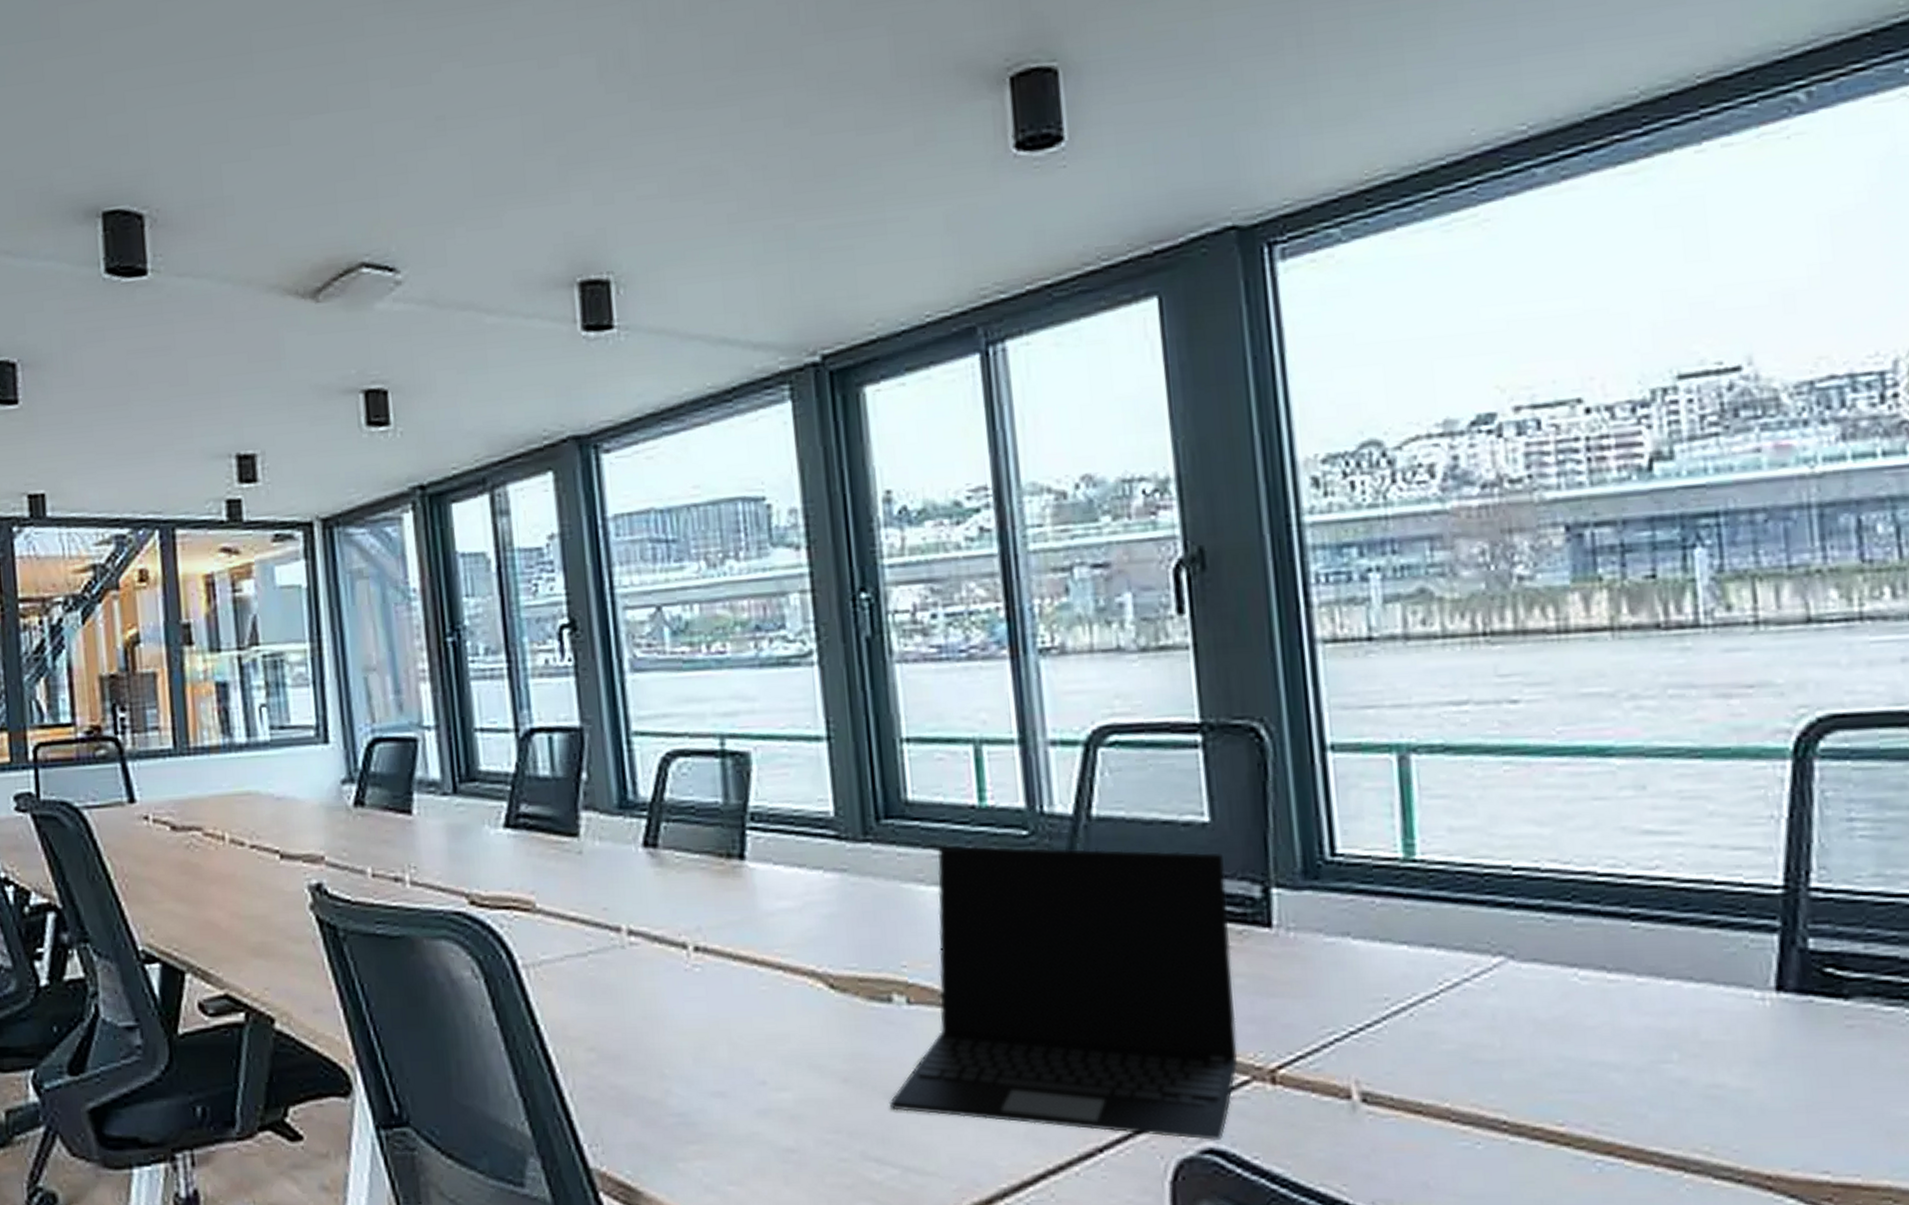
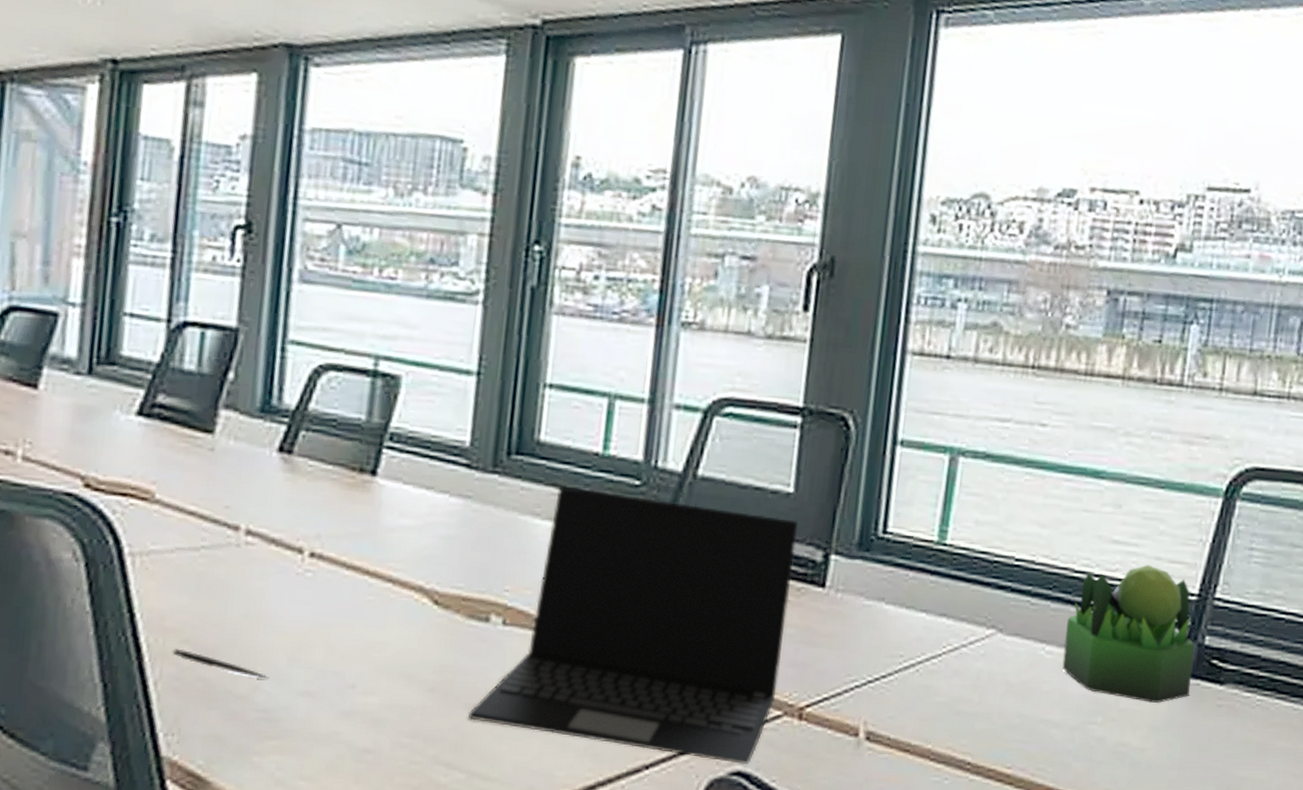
pen: none [580,1057,679,1082] -> present [172,648,270,679]
plant: none [1601,855,1802,1031] -> present [1062,564,1195,704]

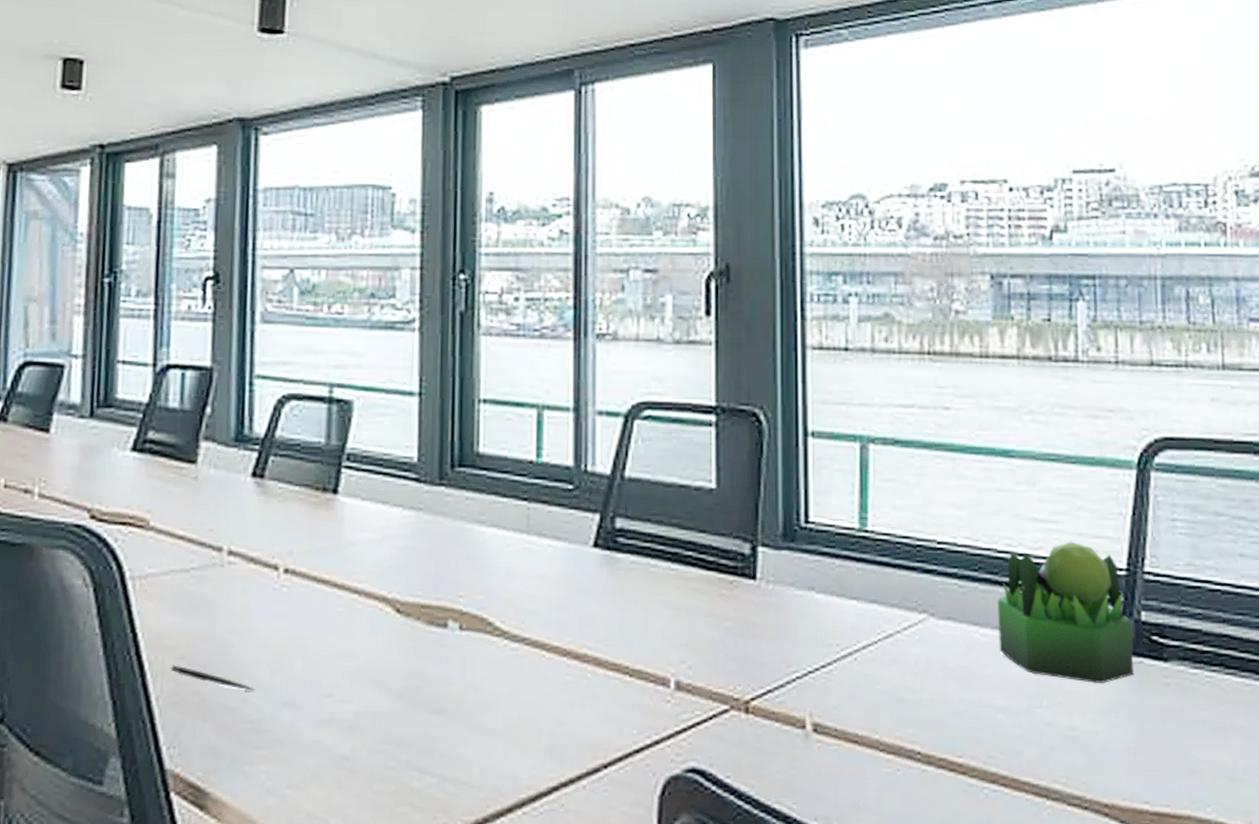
laptop: present [467,485,798,765] -> none [434,494,724,762]

